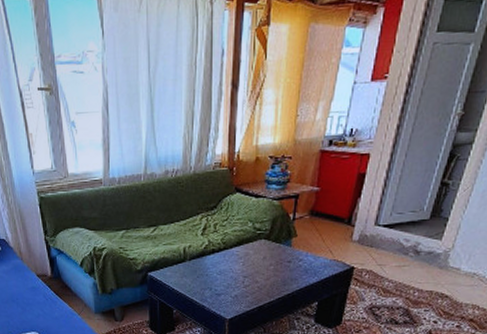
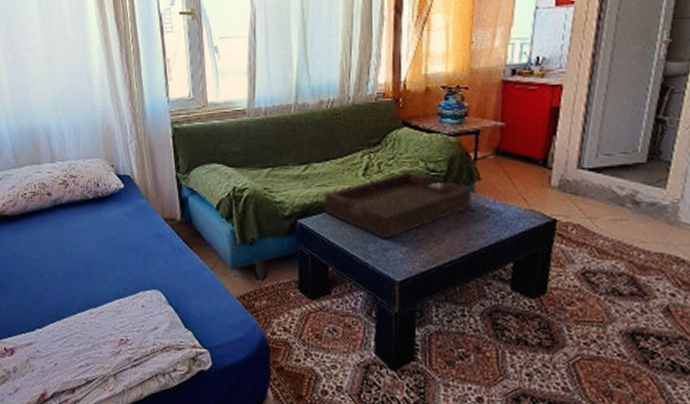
tray: none [169,229,290,287] -> present [323,169,473,240]

